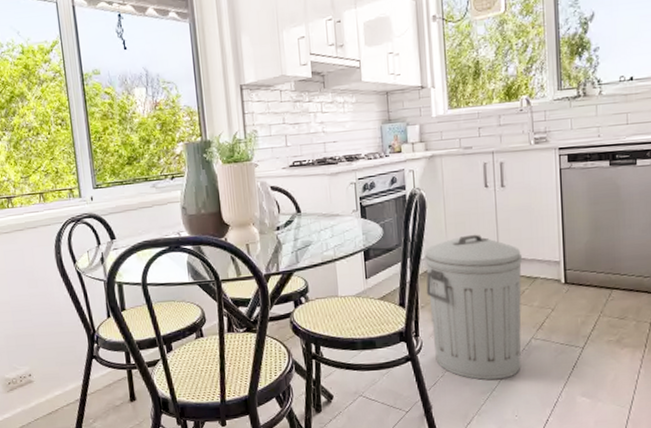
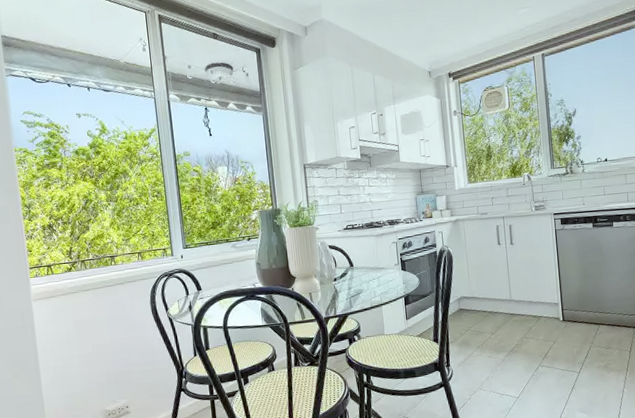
trash can: present [424,234,523,380] -> none [452,282,532,401]

